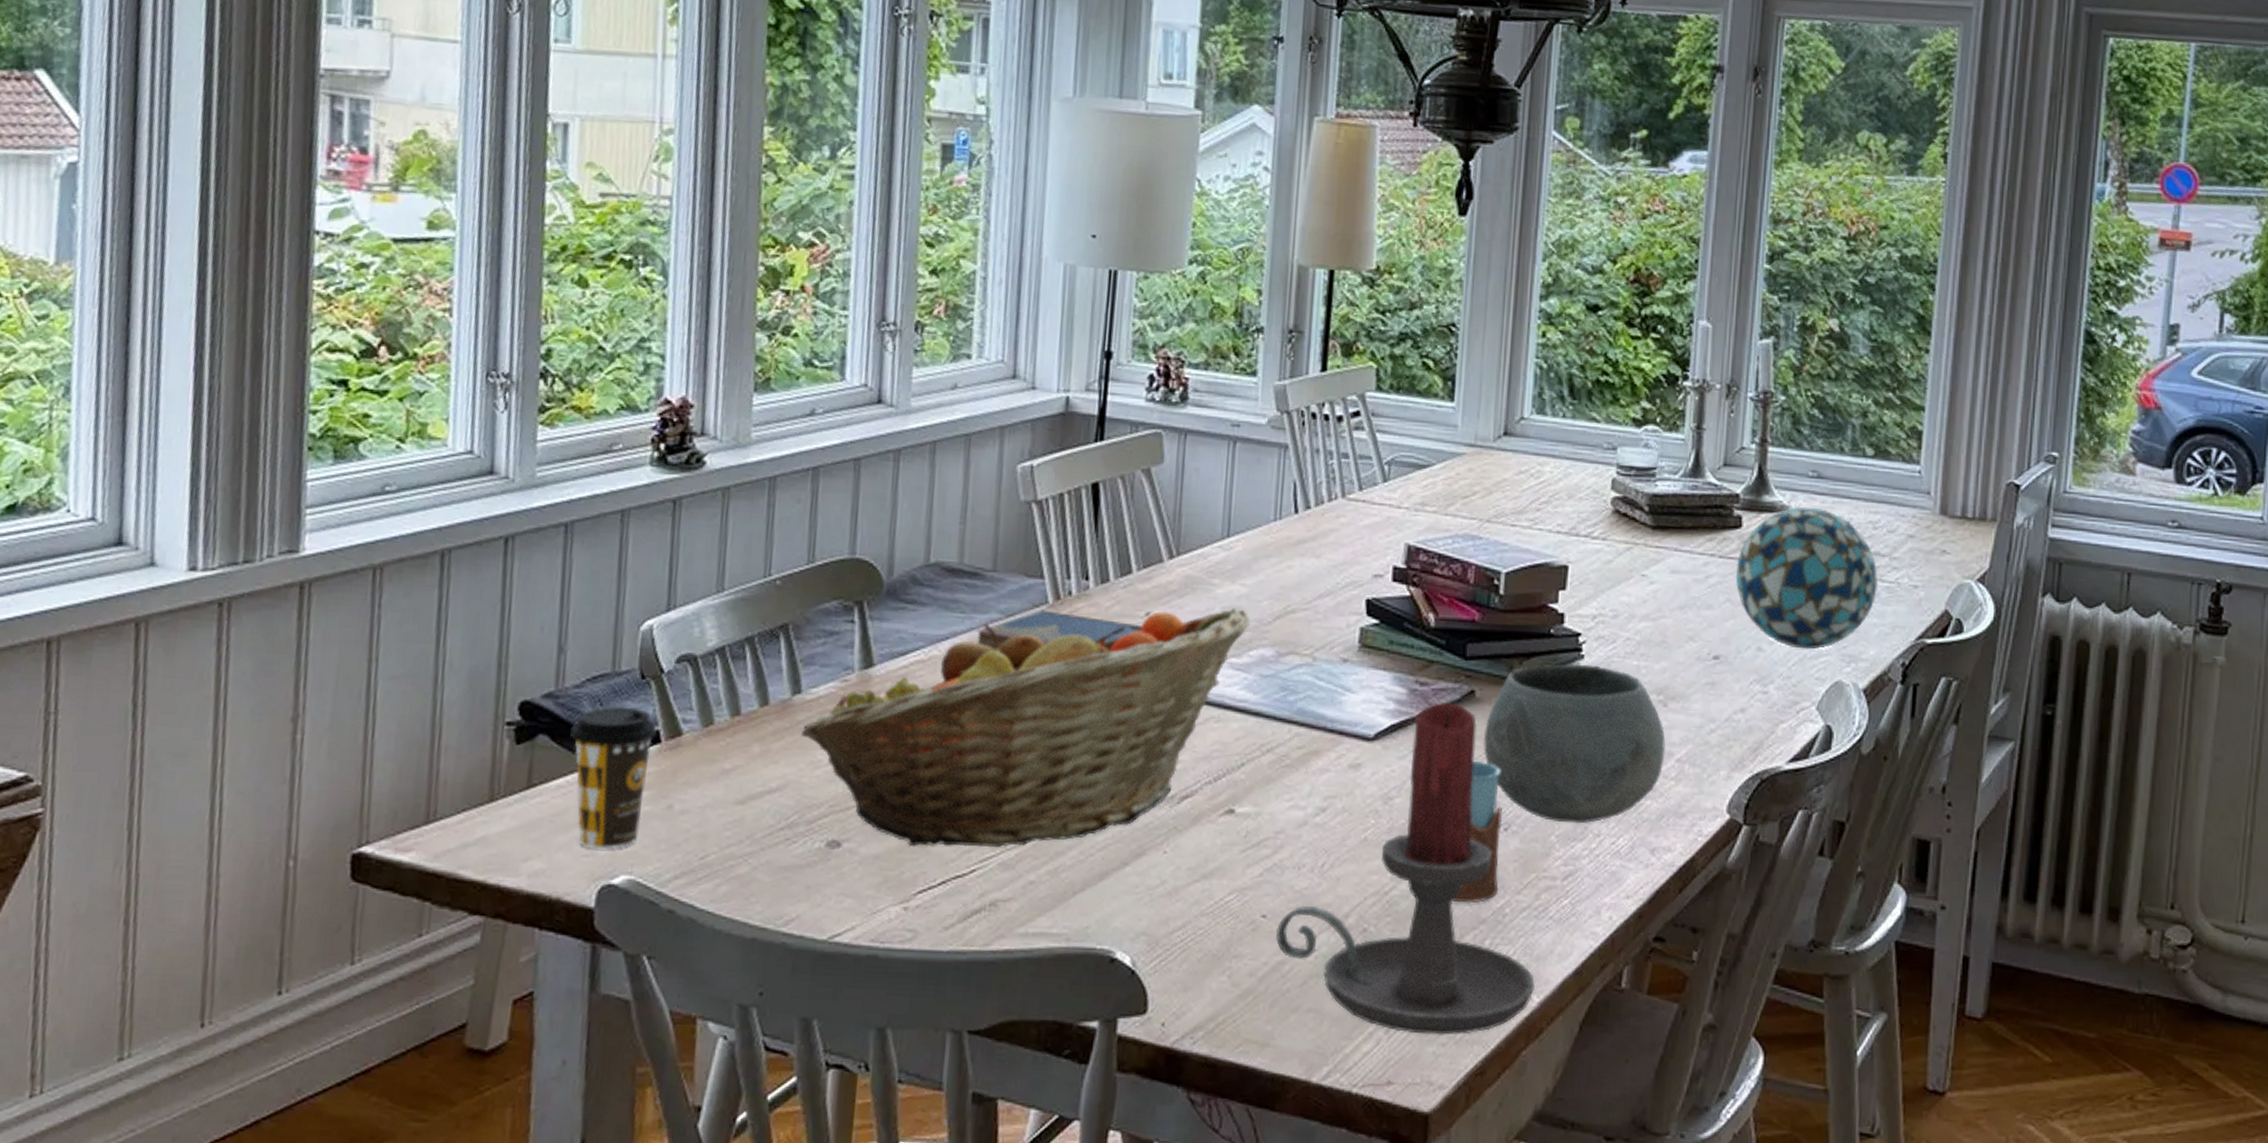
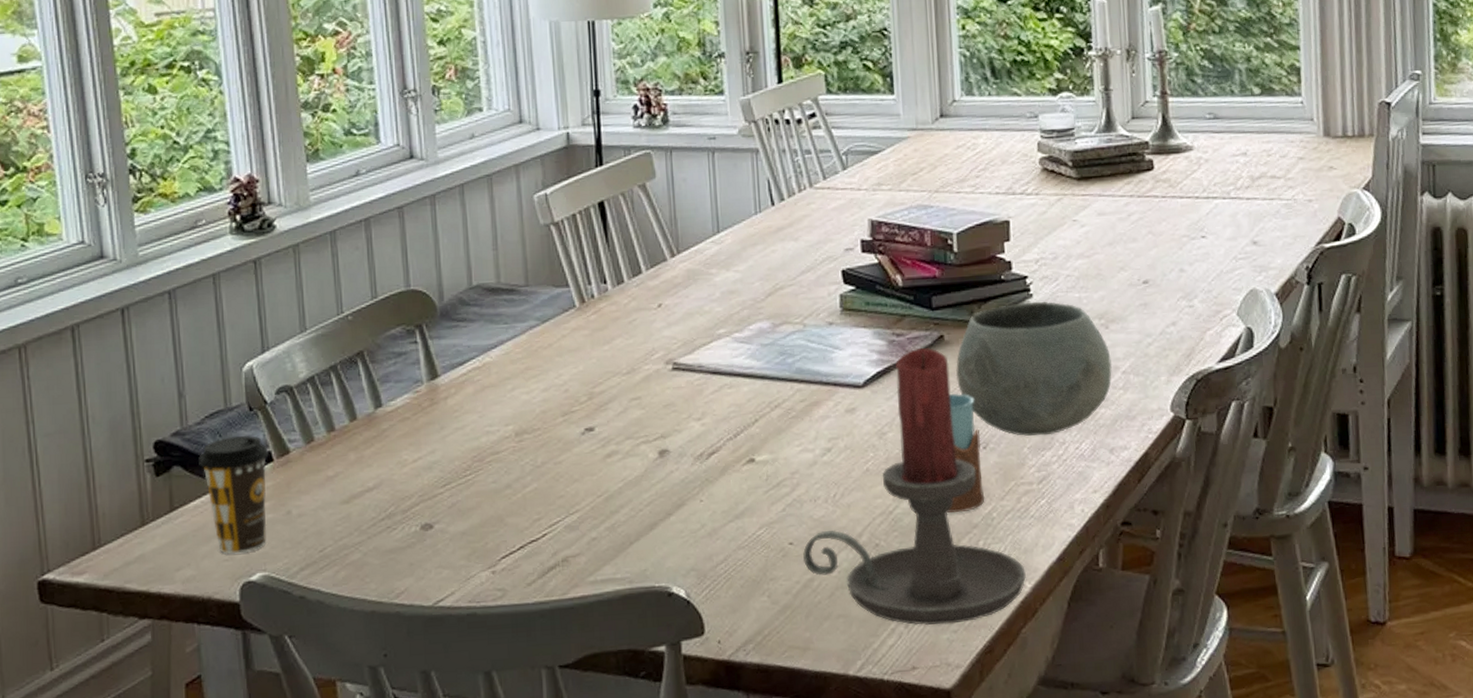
fruit basket: present [801,608,1251,848] -> none [387,291,747,522]
hardcover book: present [975,610,1142,651] -> none [518,313,657,352]
decorative ball: present [1735,506,1879,650] -> none [1152,144,1278,266]

